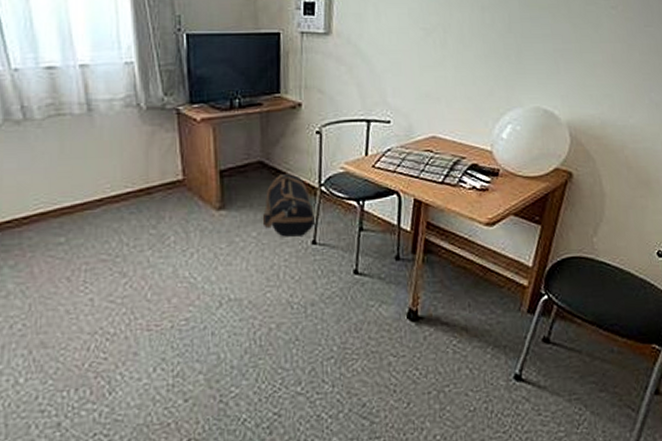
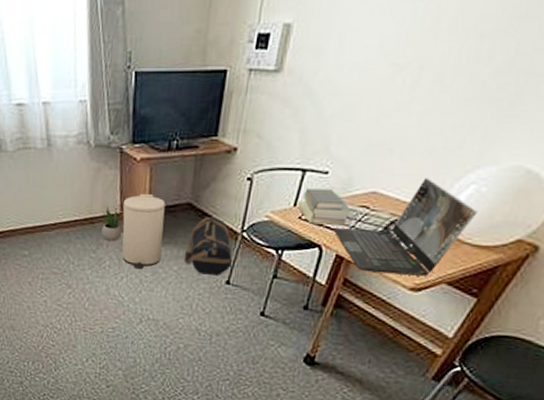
potted plant: none [162,173,188,213] -> present [101,206,125,242]
pedal bin: none [185,155,236,241] -> present [122,193,166,270]
books: none [368,137,418,171] -> present [296,188,352,226]
laptop computer: none [406,121,519,213] -> present [333,177,478,276]

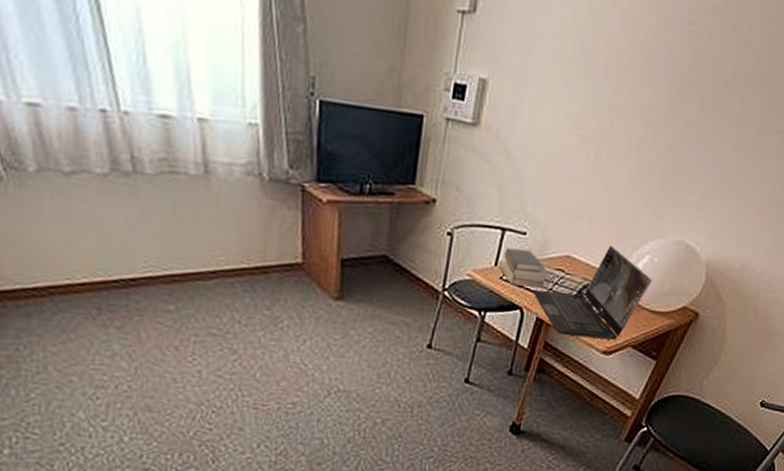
potted plant: present [101,206,125,242] -> none [278,254,308,297]
pedal bin: present [122,193,166,270] -> none [304,240,358,331]
duffel bag: present [185,217,232,276] -> none [381,272,434,338]

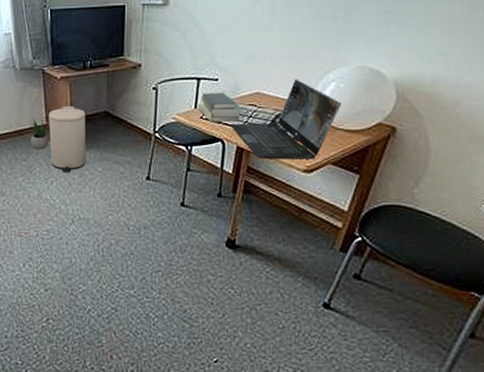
potted plant: none [278,254,308,297] -> present [31,119,50,150]
pedal bin: none [304,240,358,331] -> present [48,106,86,173]

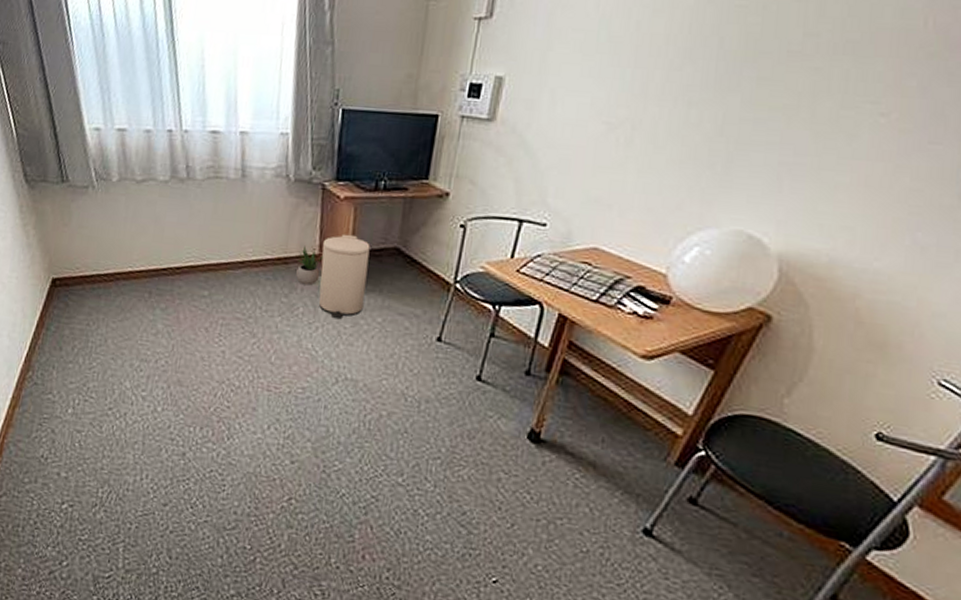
books: present [197,93,242,122] -> none [514,240,573,282]
laptop computer: present [230,79,342,160] -> none [554,236,704,343]

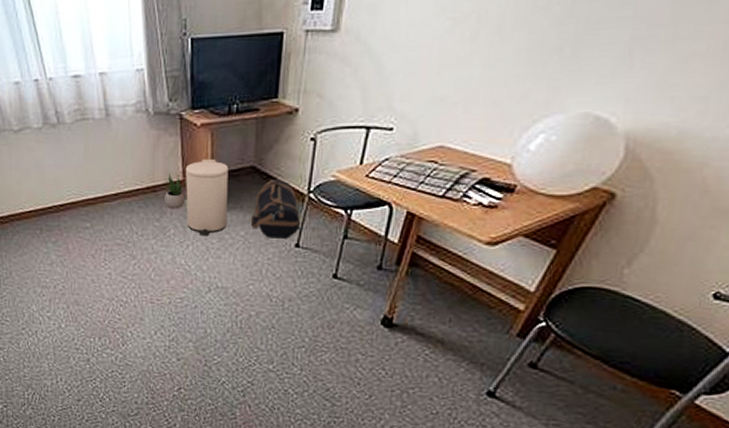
duffel bag: none [390,264,444,331] -> present [252,180,300,239]

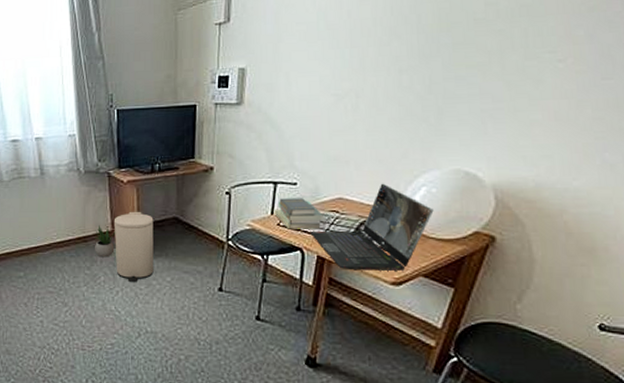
duffel bag: present [252,180,300,239] -> none [177,229,222,283]
books: none [363,146,419,182] -> present [274,198,323,229]
laptop computer: none [402,129,549,229] -> present [310,183,434,271]

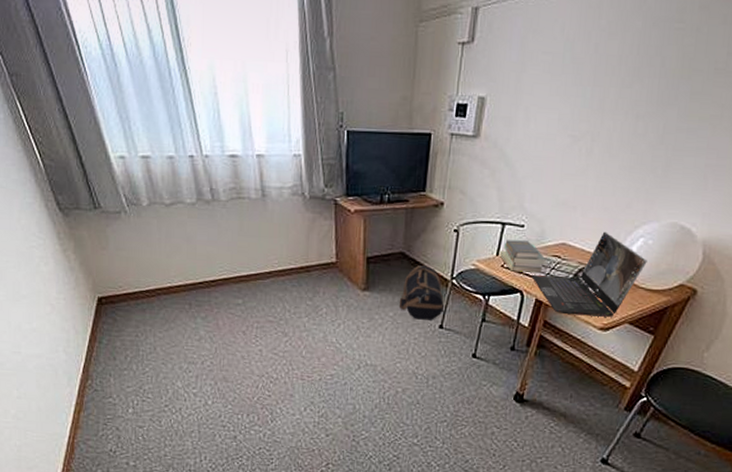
potted plant: present [95,225,116,257] -> none [318,255,340,289]
pedal bin: present [114,211,154,283] -> none [338,243,380,316]
duffel bag: none [177,229,222,283] -> present [400,265,444,320]

